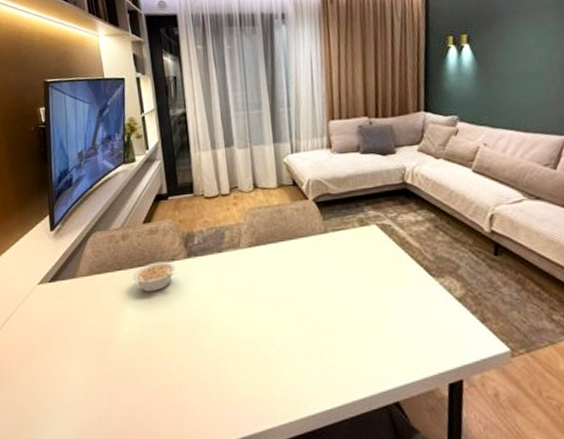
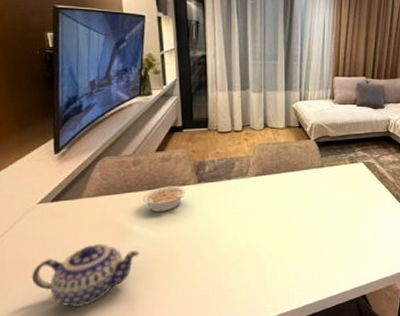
teapot: none [35,327,133,399] -> present [32,243,139,307]

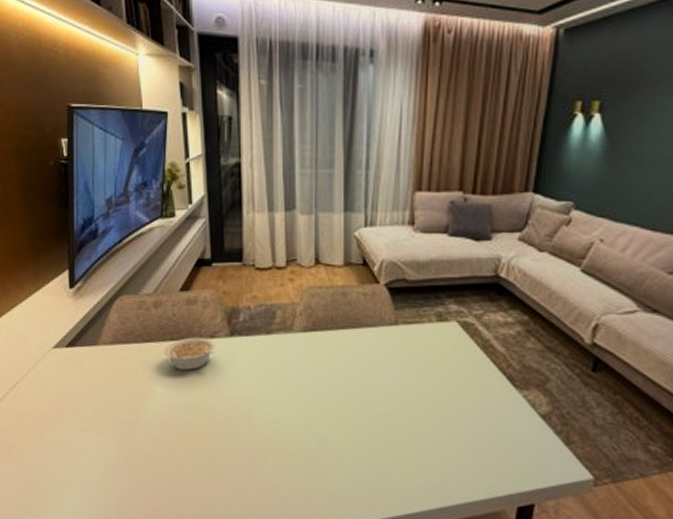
teapot: present [32,243,139,307] -> none [47,403,161,479]

